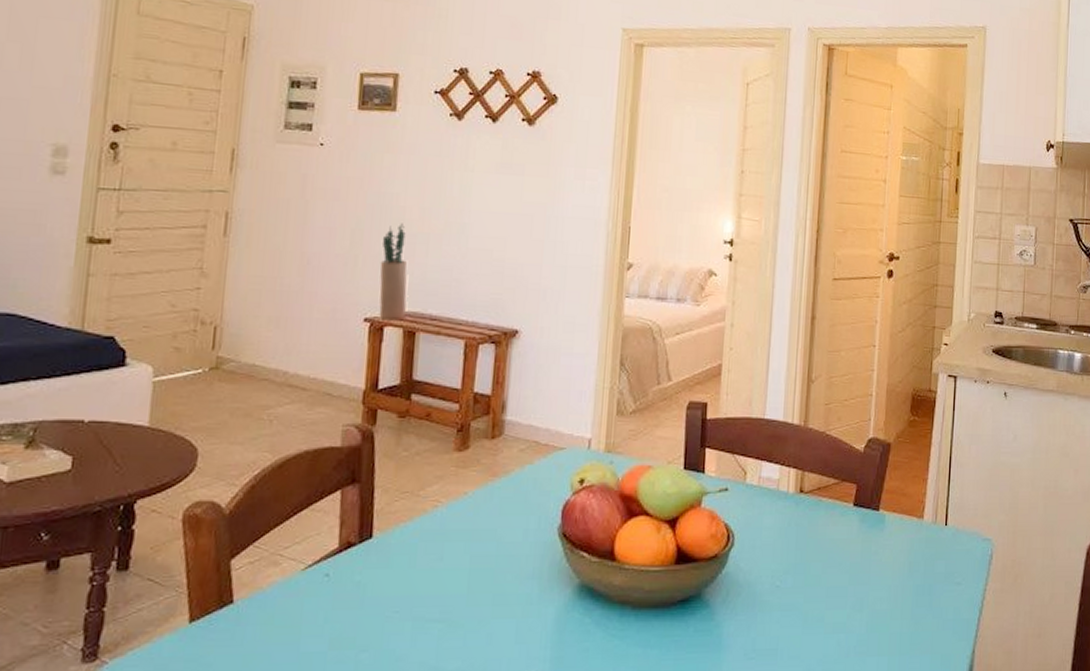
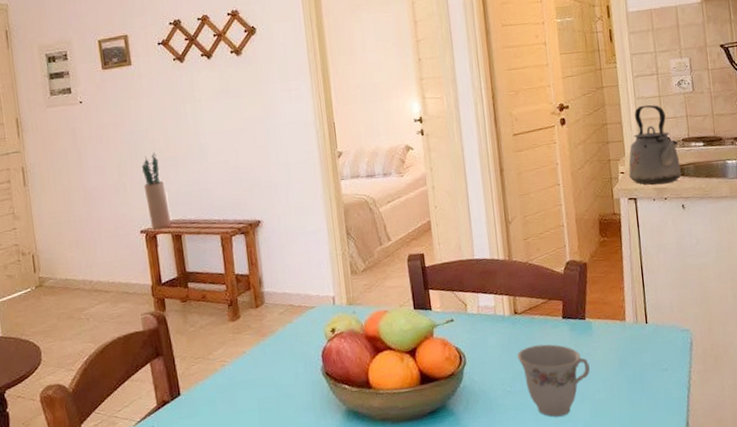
teacup: none [794,534,875,625] -> present [516,344,590,417]
kettle: none [952,271,1010,365] -> present [628,104,681,185]

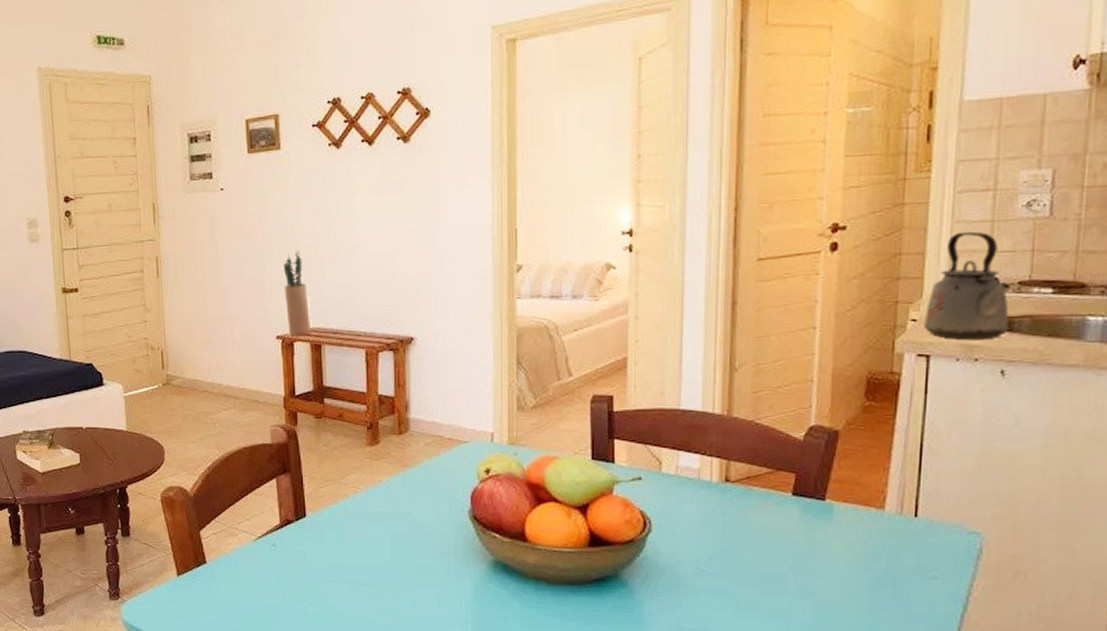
teacup: present [516,344,590,417] -> none [721,522,821,611]

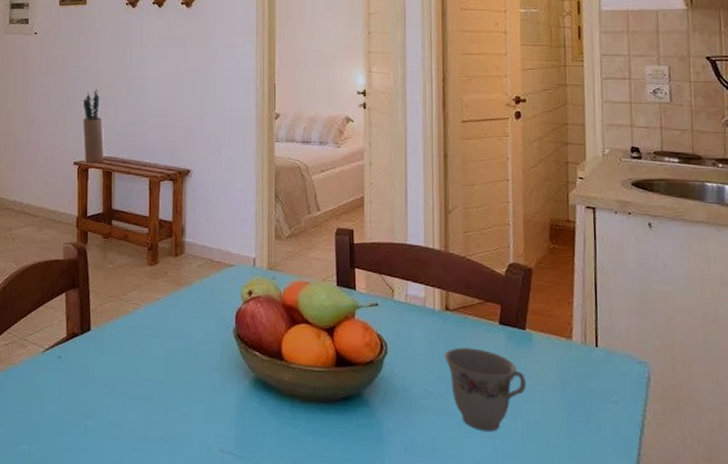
teacup: none [721,522,821,611] -> present [444,347,526,432]
kettle: present [923,231,1011,341] -> none [588,109,650,197]

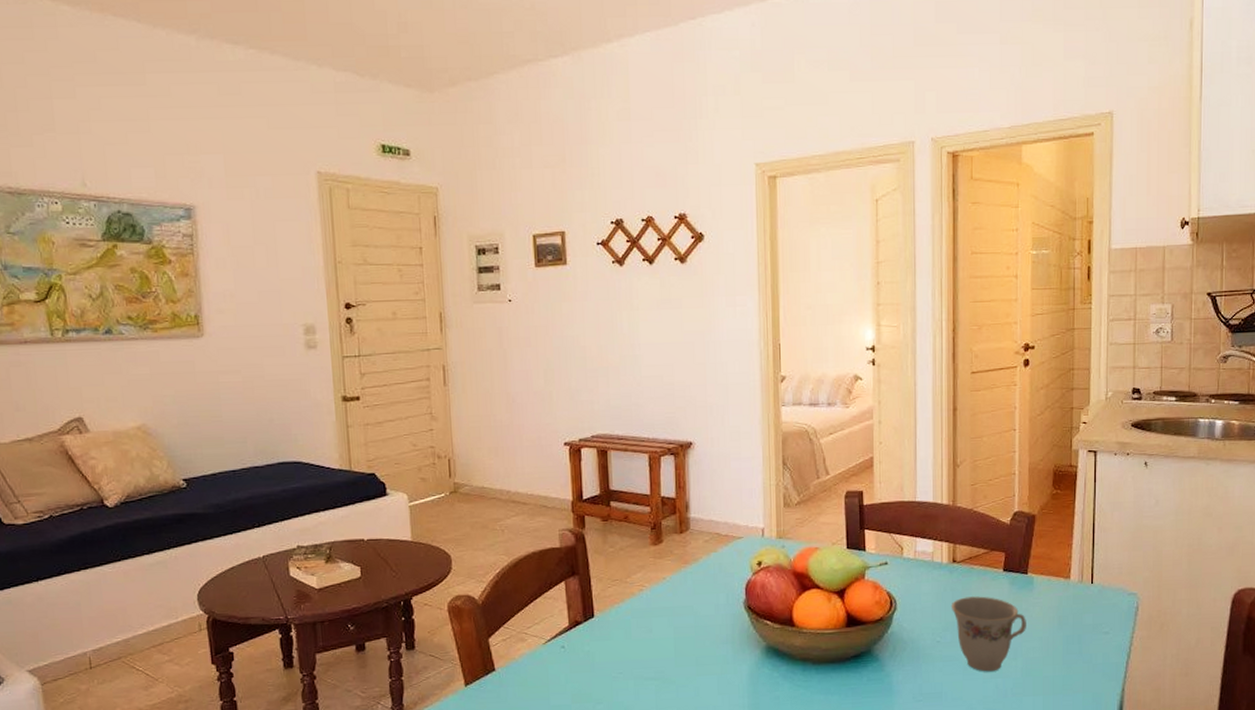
vase: present [82,89,104,164] -> none [570,360,597,443]

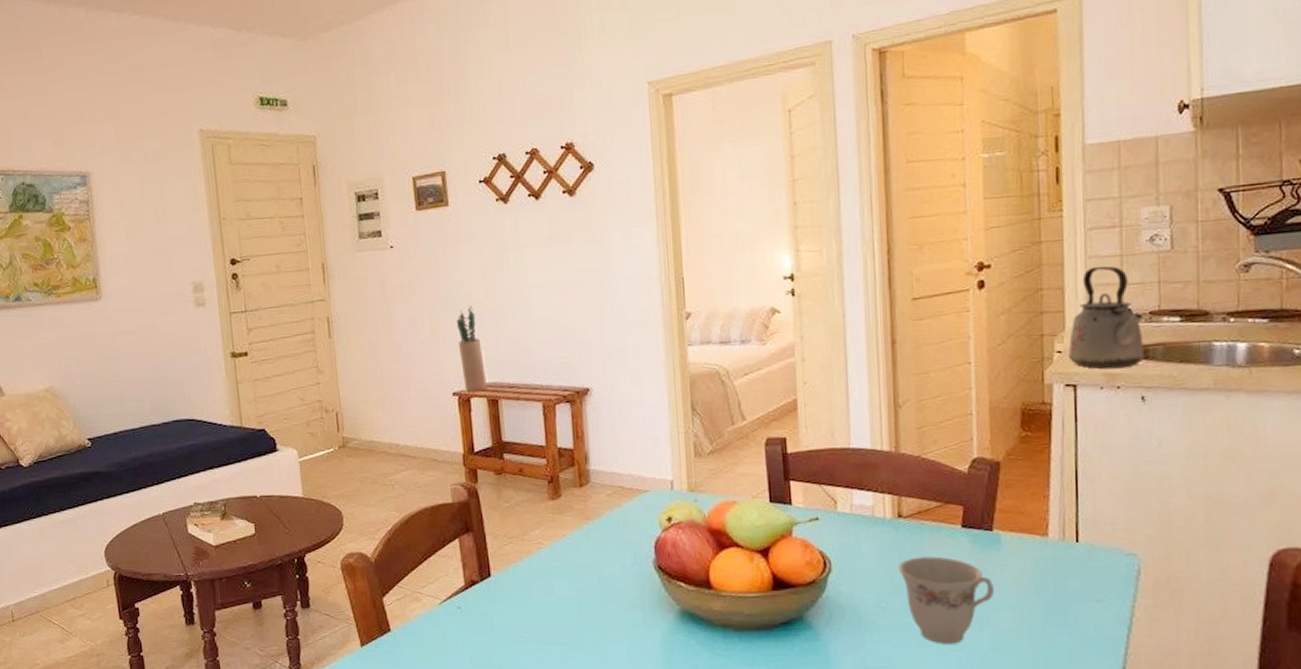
vase: none [570,360,597,443] -> present [456,305,487,393]
kettle: none [1091,351,1148,439] -> present [1068,265,1144,369]

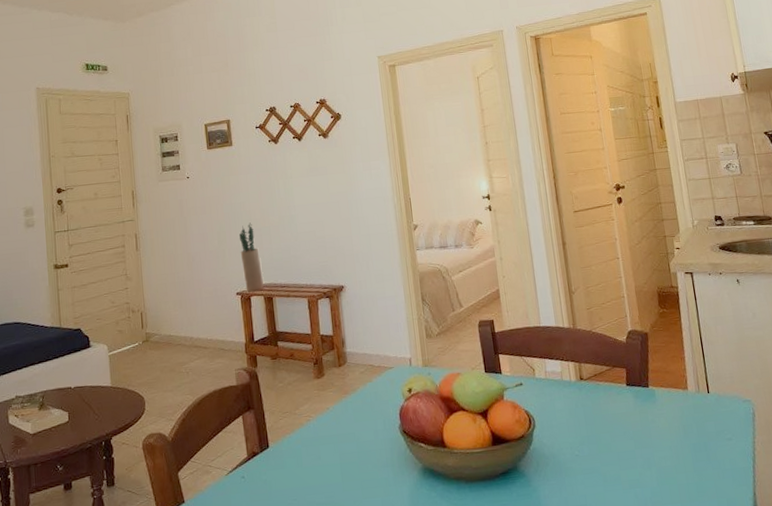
teacup: present [897,556,994,644] -> none [583,410,656,483]
kettle: present [1068,265,1144,369] -> none [683,186,734,260]

